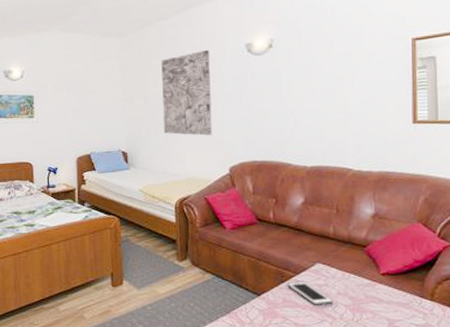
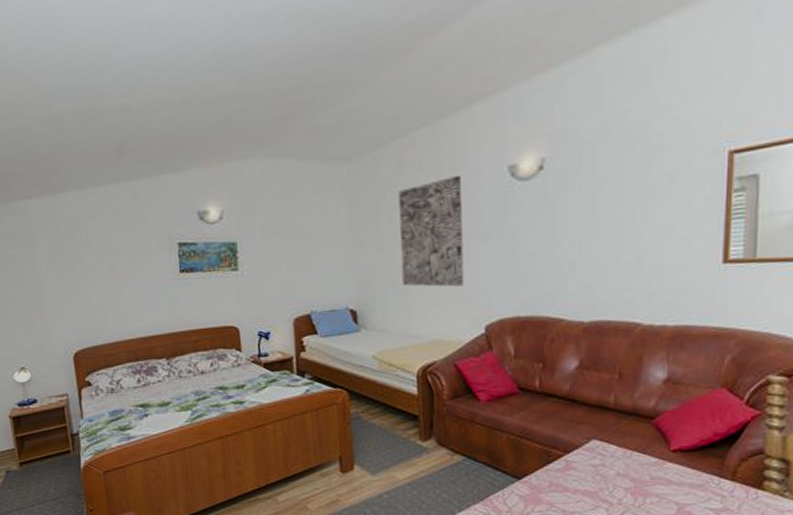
cell phone: present [287,281,333,305] -> none [554,461,610,489]

